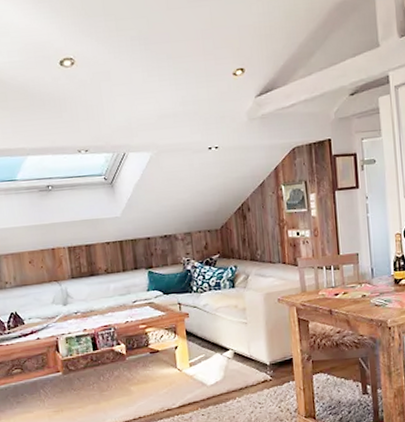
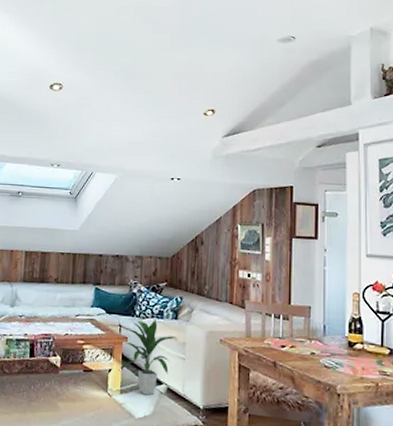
indoor plant: none [184,291,236,363] -> present [118,319,176,395]

